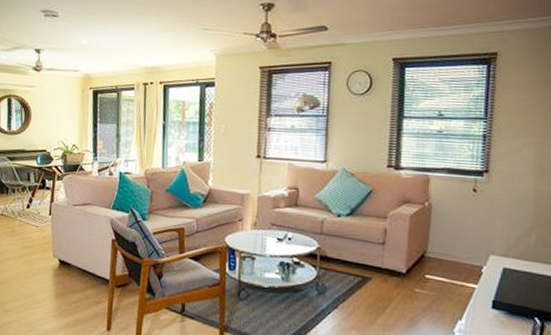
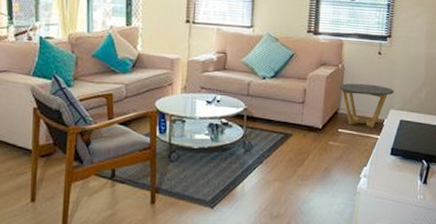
side table: none [425,223,494,275] -> present [338,83,394,127]

